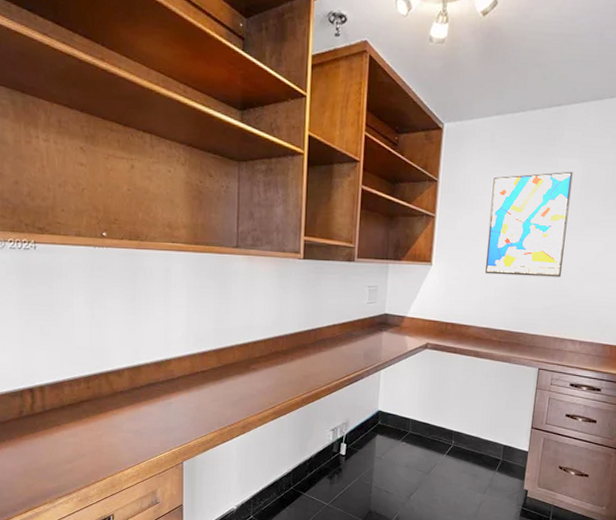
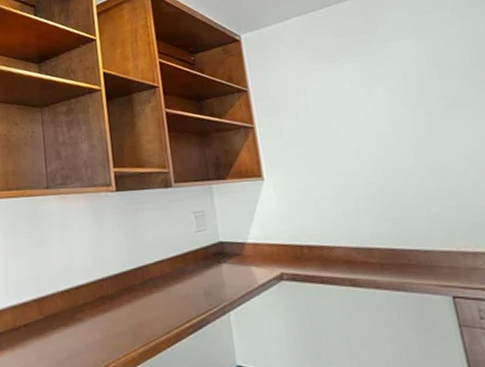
wall art: present [484,171,573,278] -> none [313,53,442,182]

